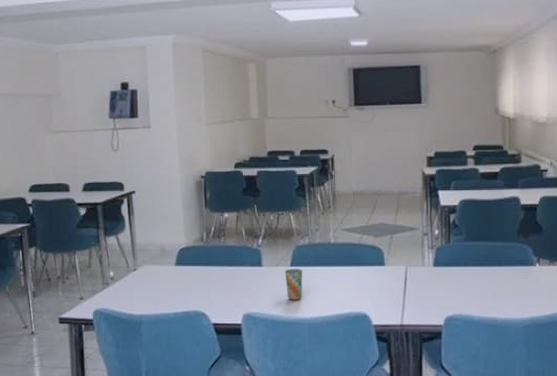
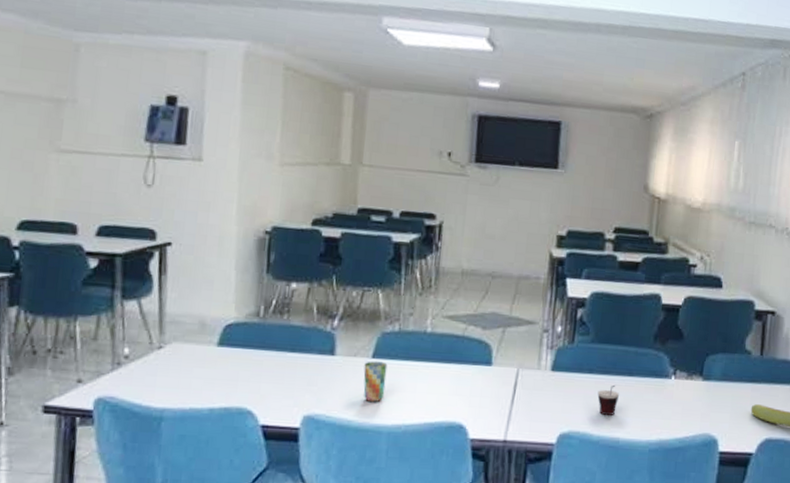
cup: none [474,274,493,299] -> present [597,384,620,415]

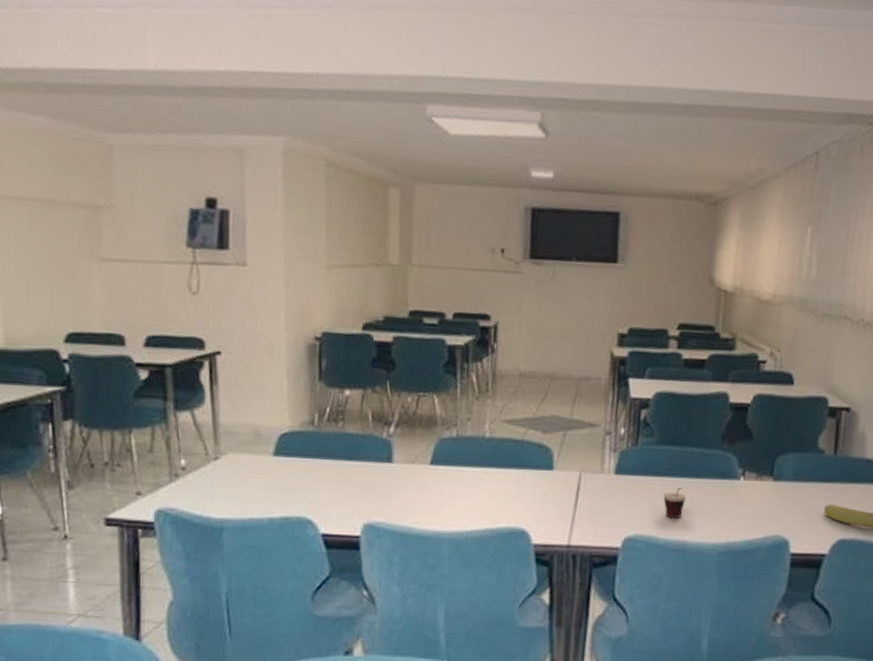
cup: present [363,361,388,402] -> none [422,467,446,509]

